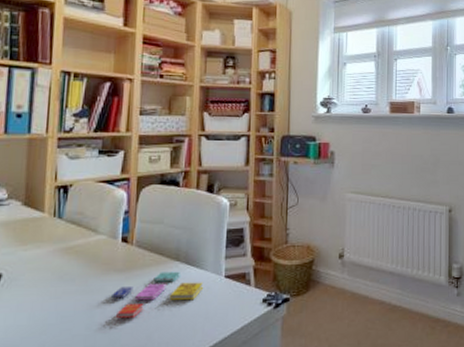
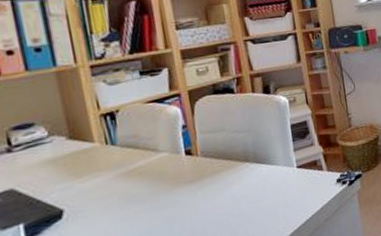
books: present [112,271,203,319] -> none [187,171,277,225]

